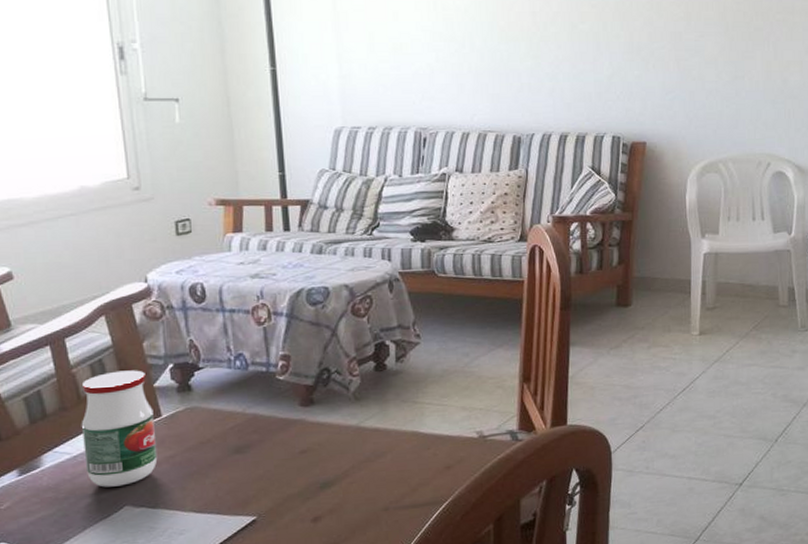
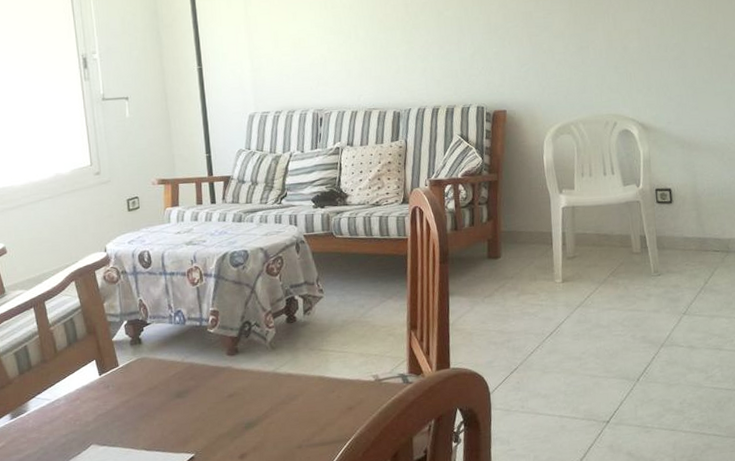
jar: present [81,370,158,487] -> none [57,327,116,429]

